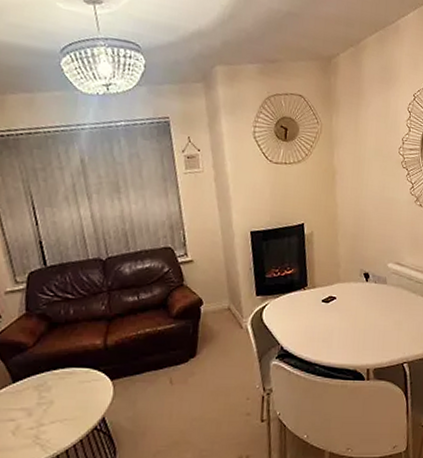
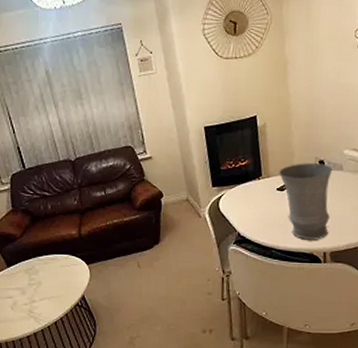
vase: none [325,274,377,356] -> present [279,163,333,240]

